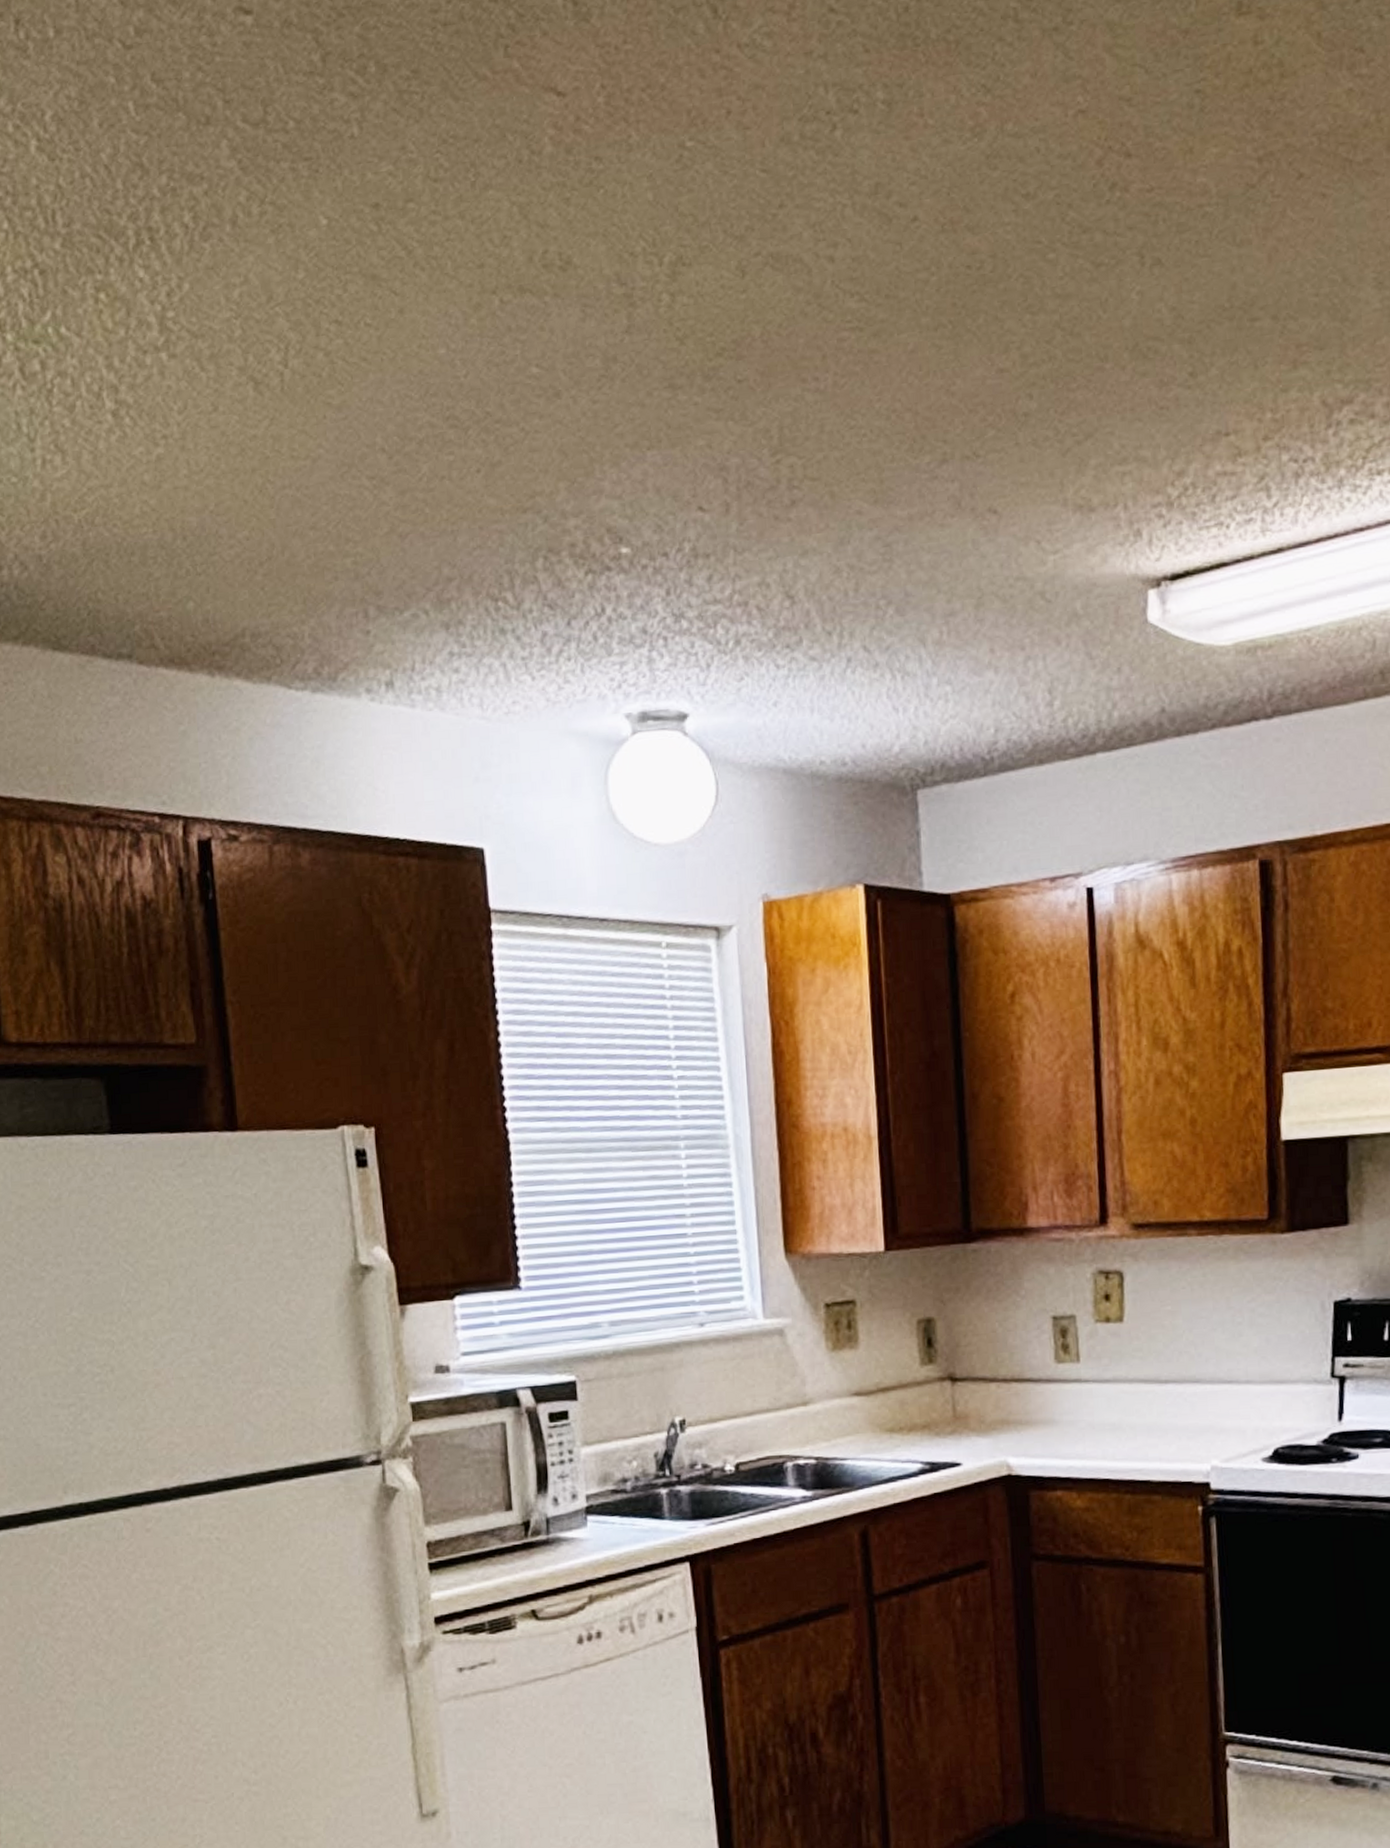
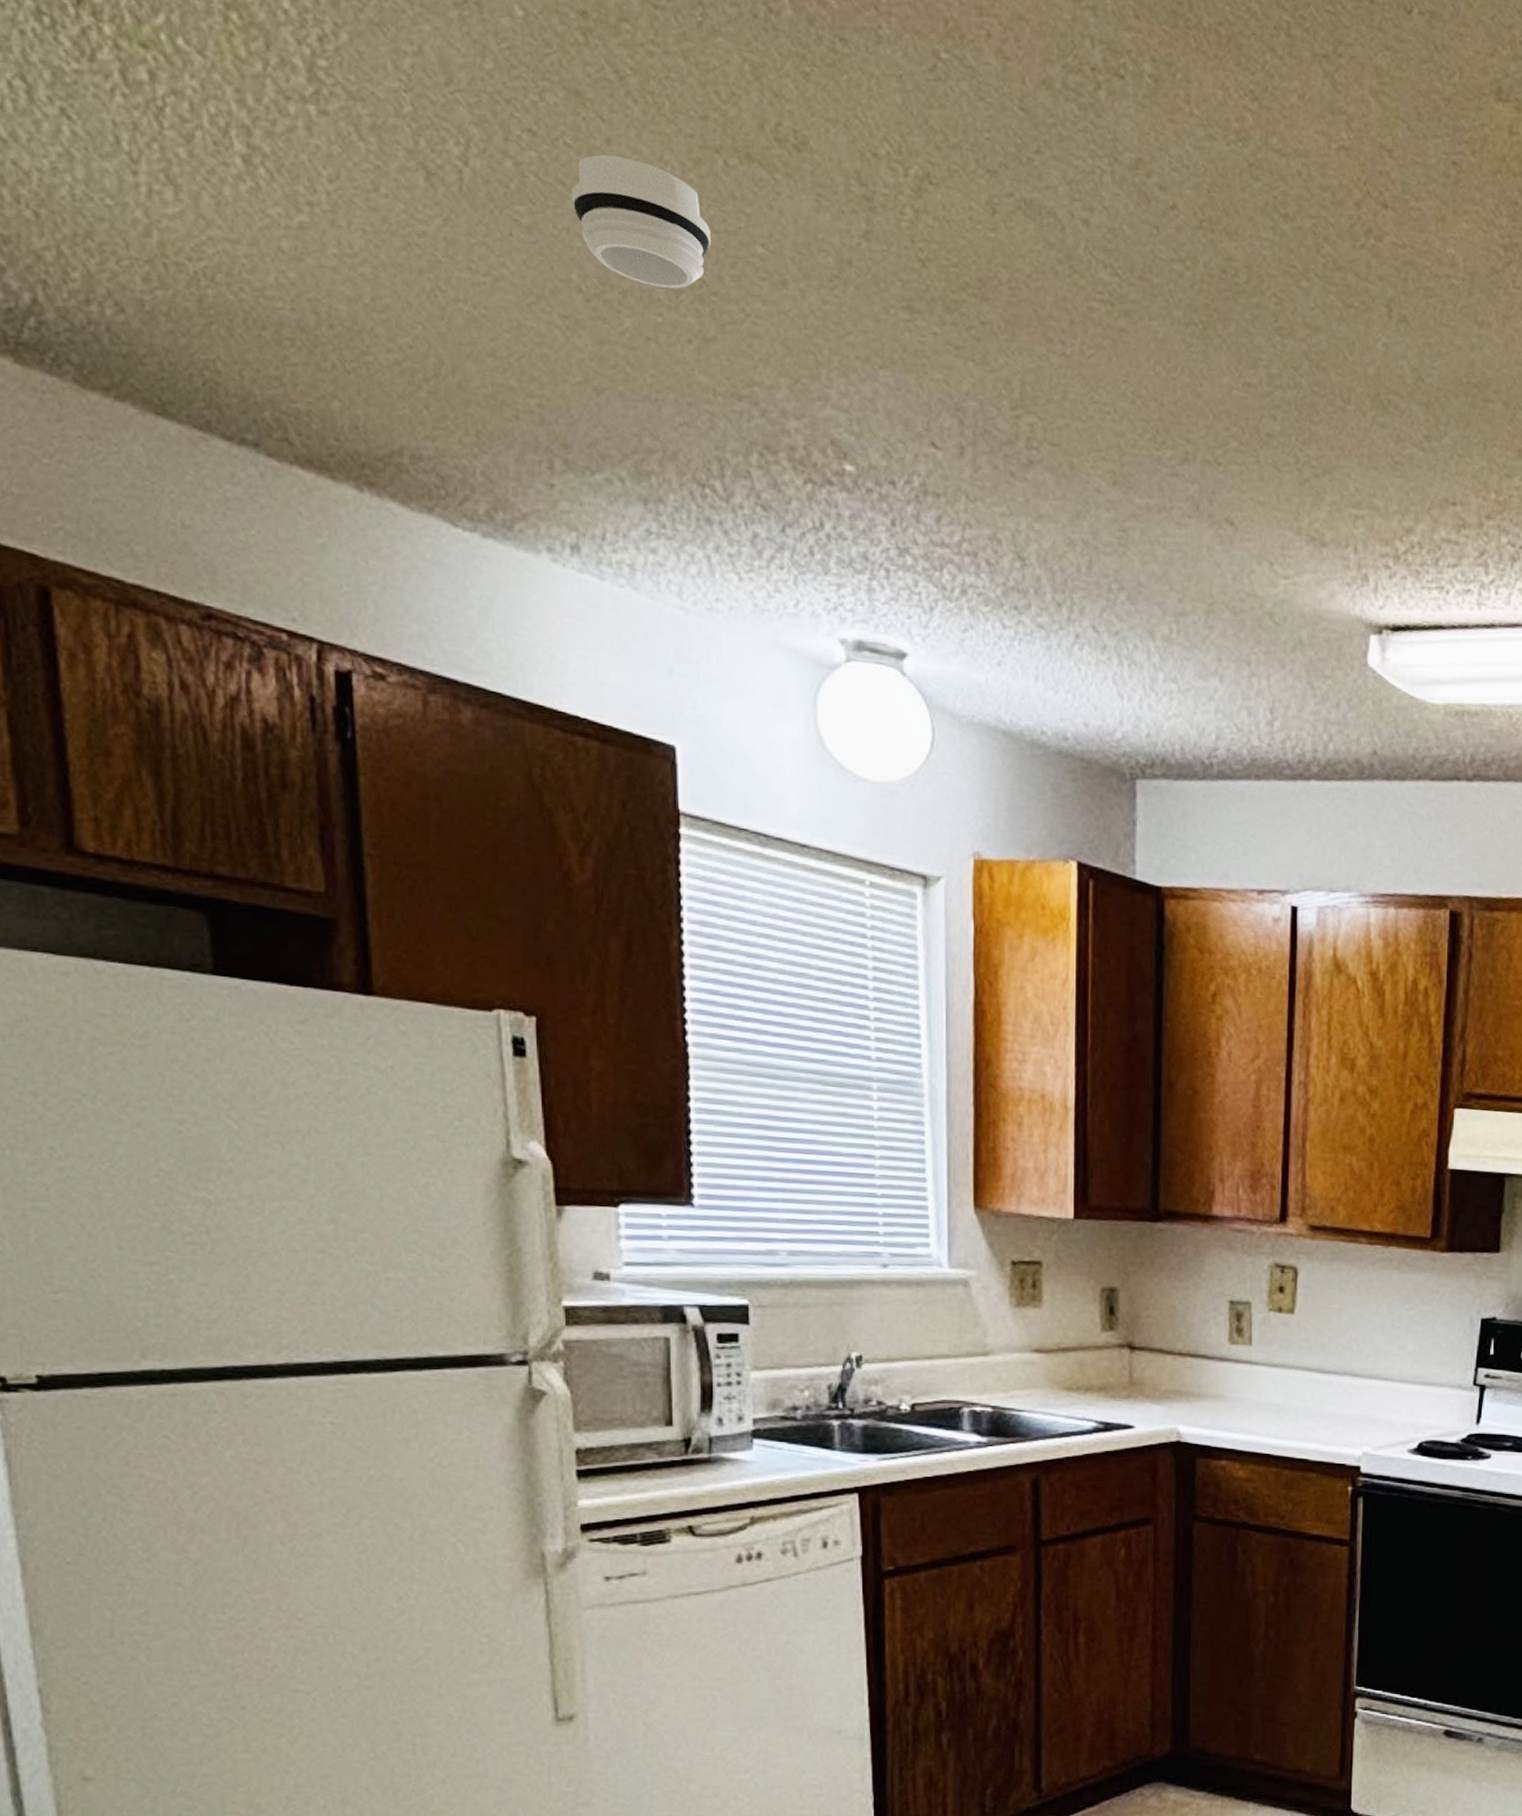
smoke detector: none [373,321,492,430] -> present [571,154,711,289]

